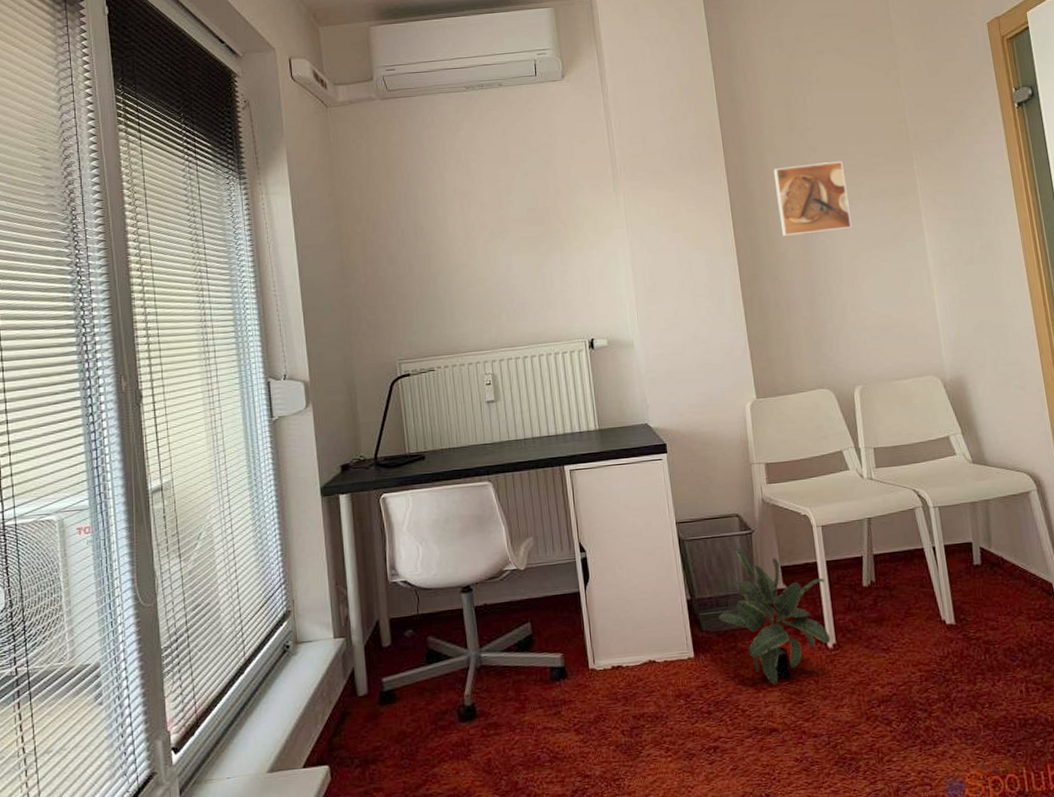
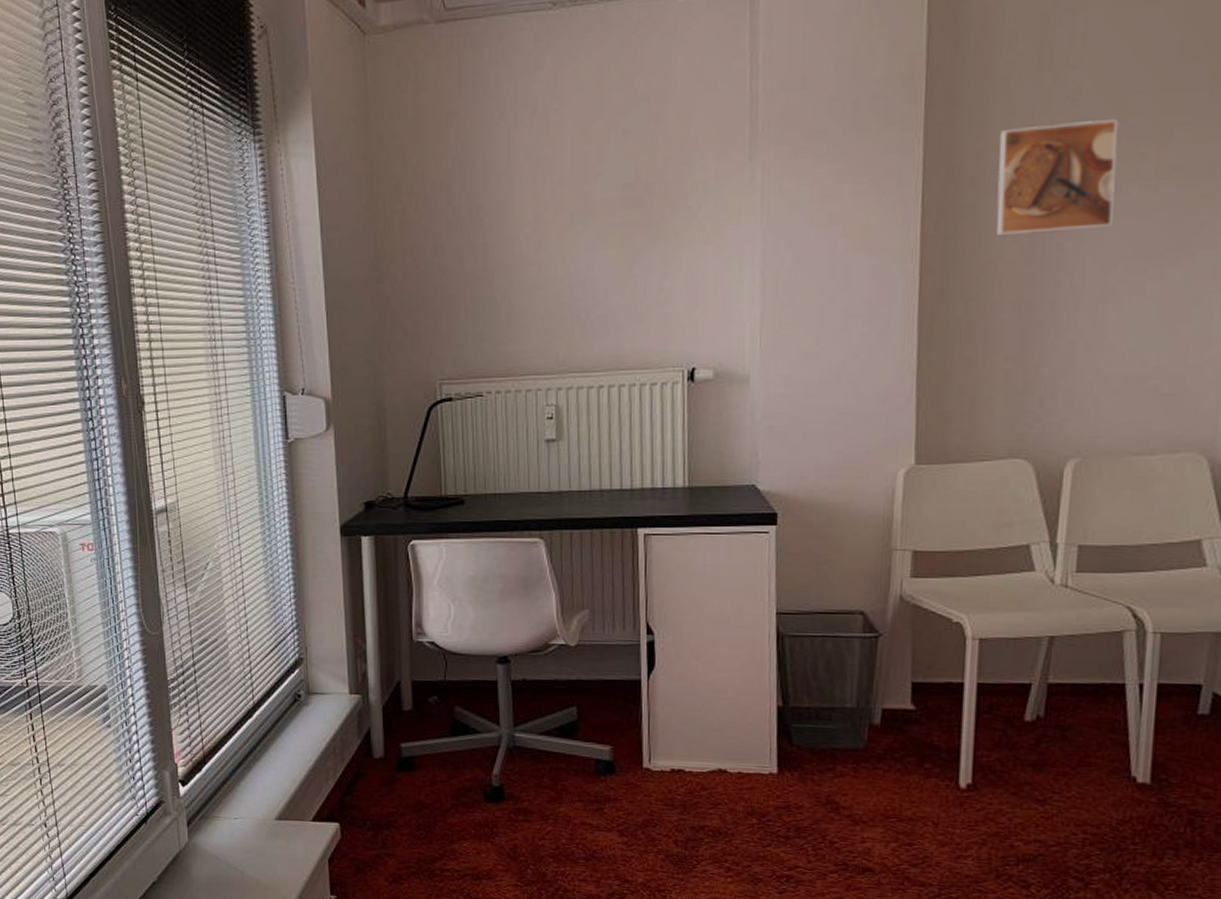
potted plant: present [718,547,831,686] -> none [816,652,971,821]

